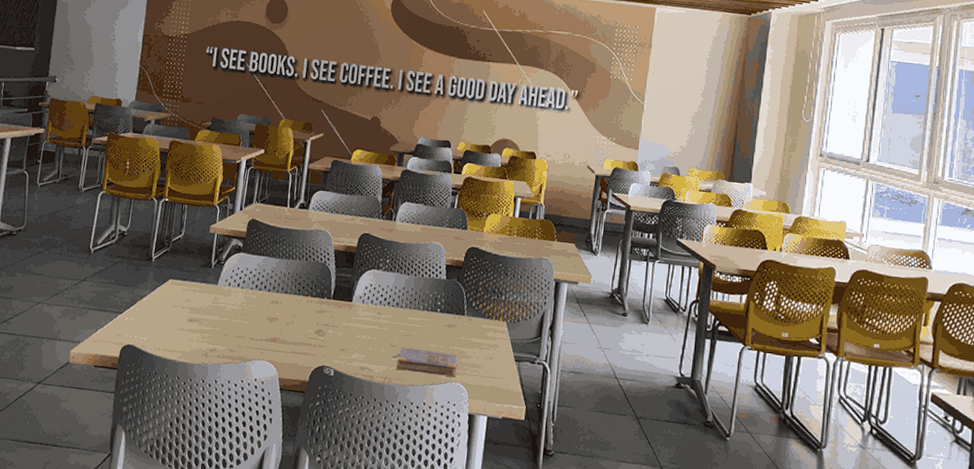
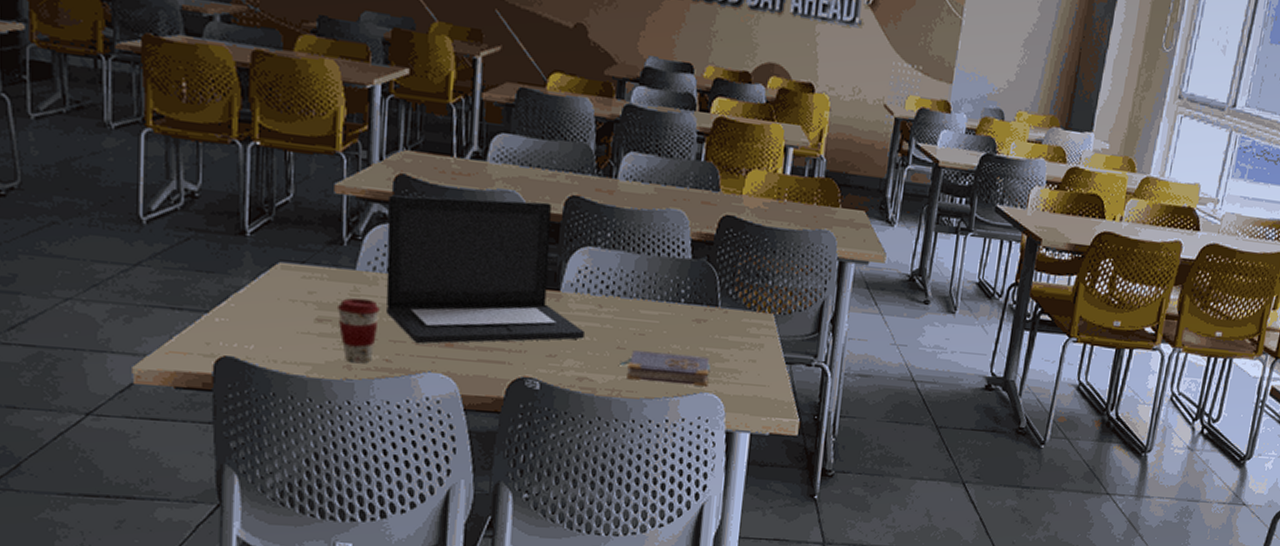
coffee cup: none [202,305,230,353] -> present [336,297,380,364]
laptop: none [234,233,368,339] -> present [385,195,586,344]

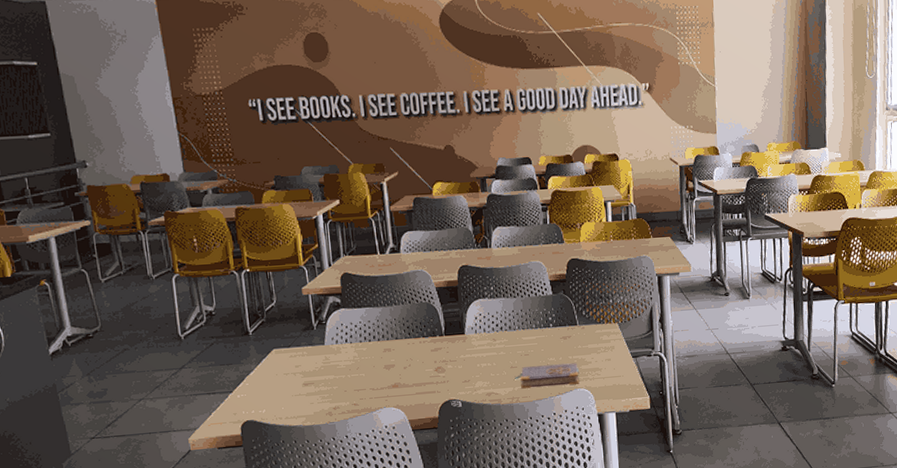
coffee cup: present [336,297,380,364] -> none [315,363,345,411]
laptop: present [385,195,586,344] -> none [339,274,488,389]

